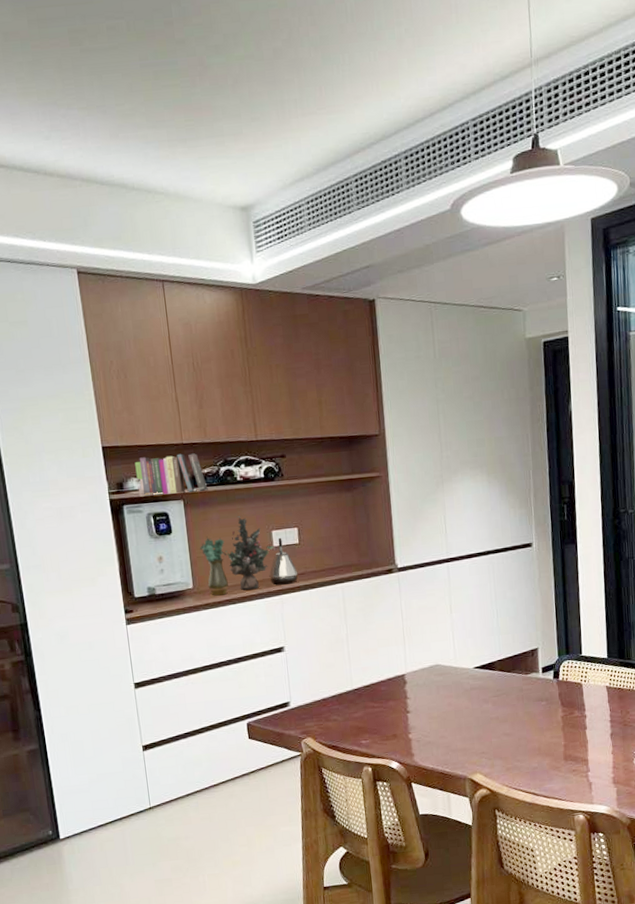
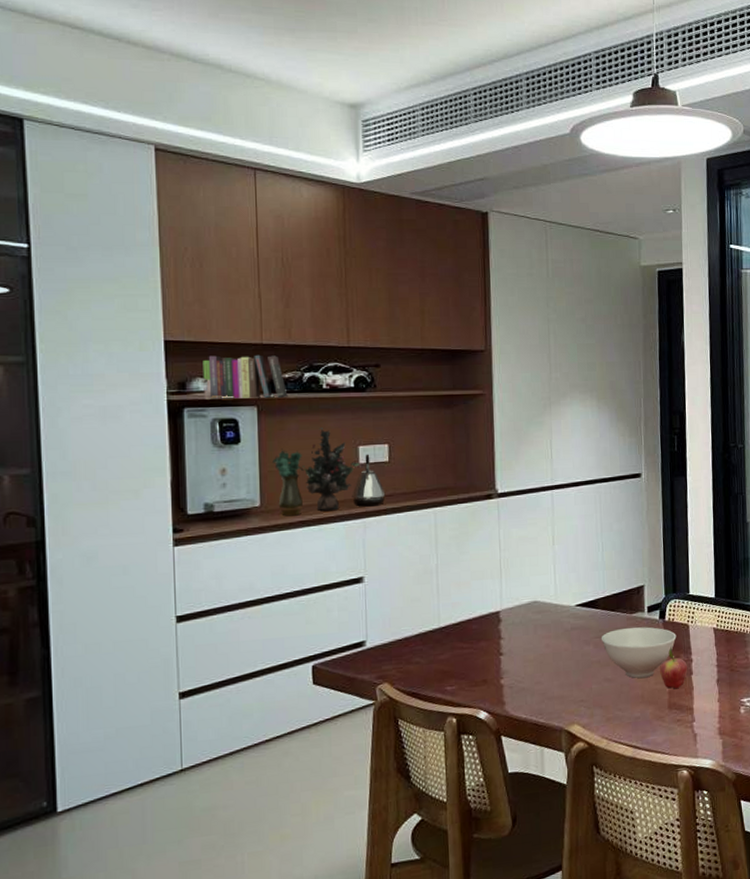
bowl: none [498,686,571,733] -> present [601,627,677,679]
fruit: none [554,703,582,743] -> present [659,646,688,689]

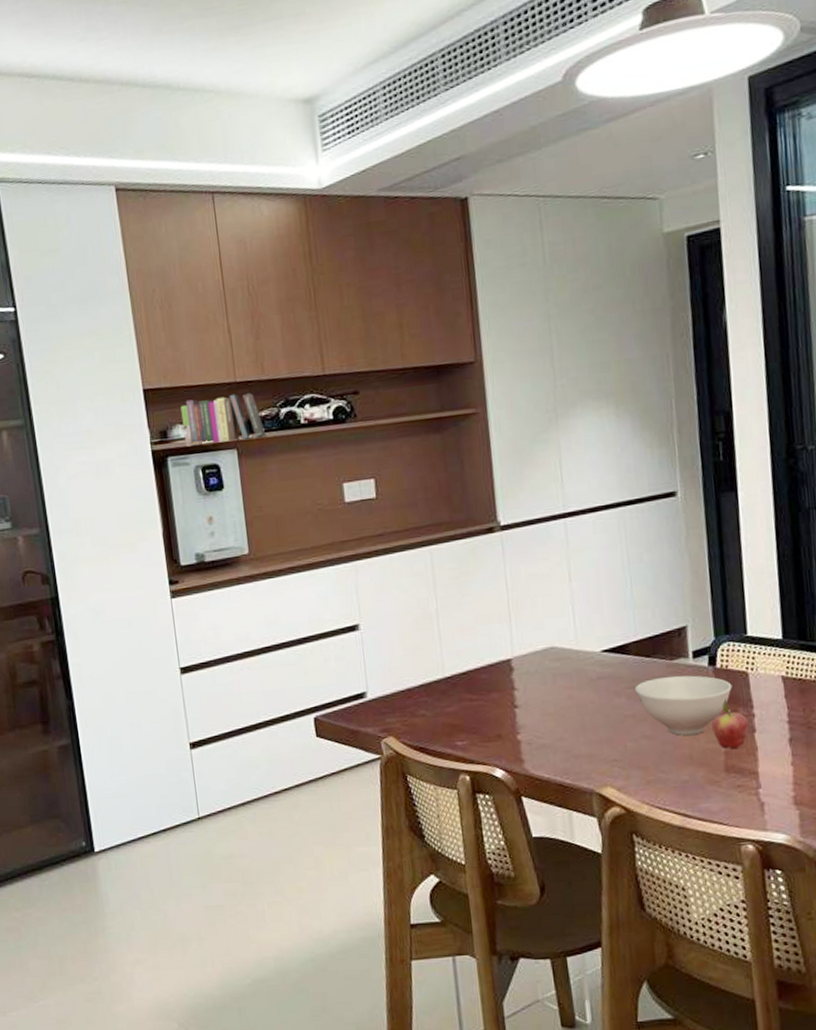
vase: present [272,448,303,517] -> none [257,492,291,563]
decorative plant: present [299,428,360,511] -> none [283,466,346,555]
kettle: present [352,454,386,507] -> none [340,491,376,549]

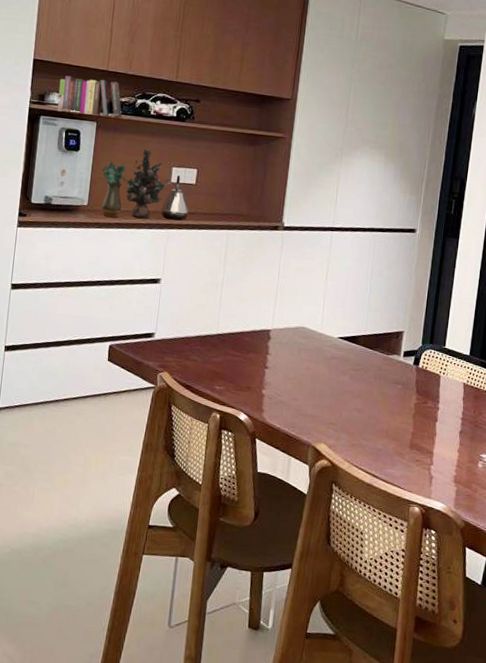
vase: none [257,492,291,563] -> present [101,160,126,218]
decorative plant: none [283,466,346,555] -> present [122,147,172,218]
kettle: none [340,491,376,549] -> present [161,175,189,221]
bowl: present [634,675,732,736] -> none [356,366,427,415]
fruit: present [710,698,750,749] -> none [406,391,434,432]

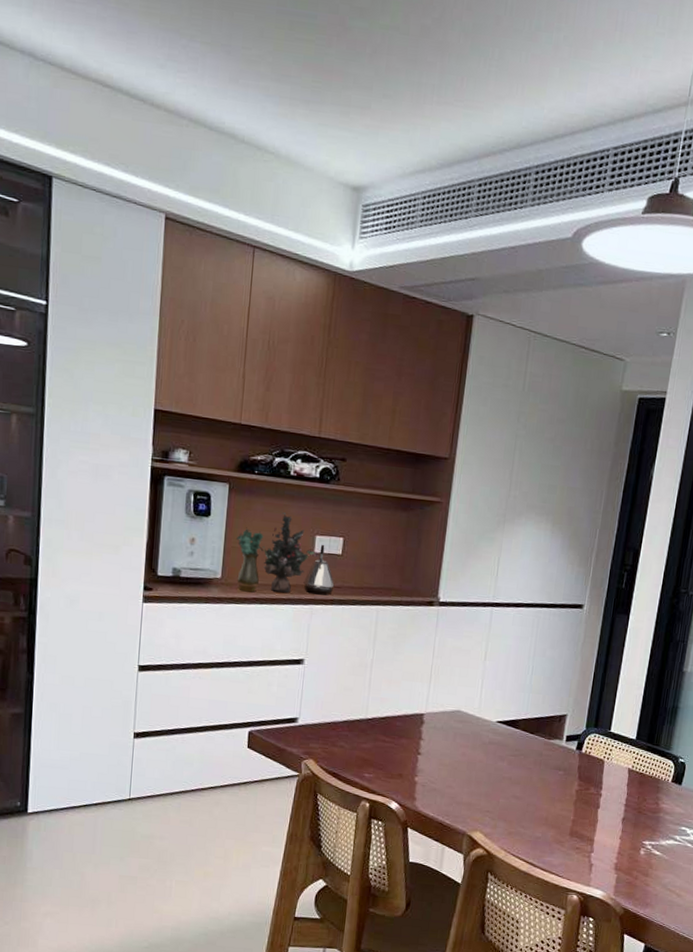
books: present [57,75,122,118] -> none [183,429,258,479]

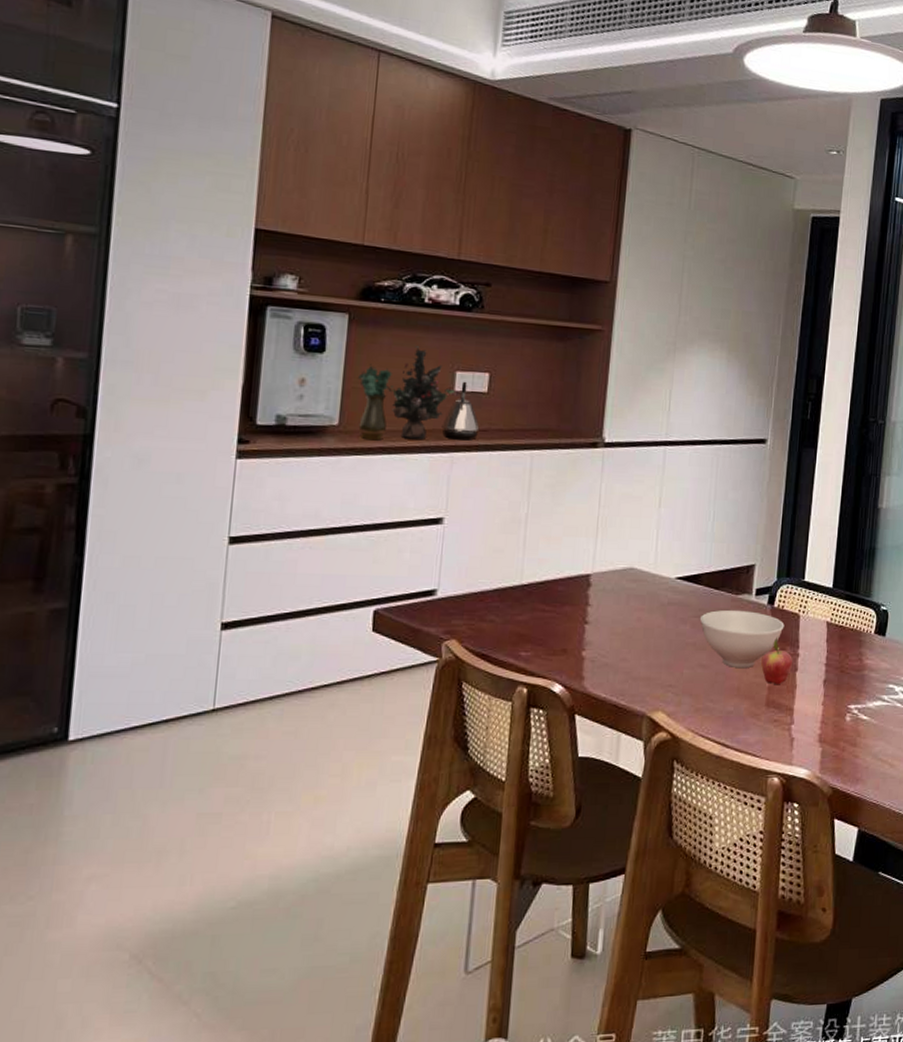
bowl: none [515,751,590,802] -> present [699,609,785,669]
fruit: none [567,777,596,819] -> present [760,636,794,685]

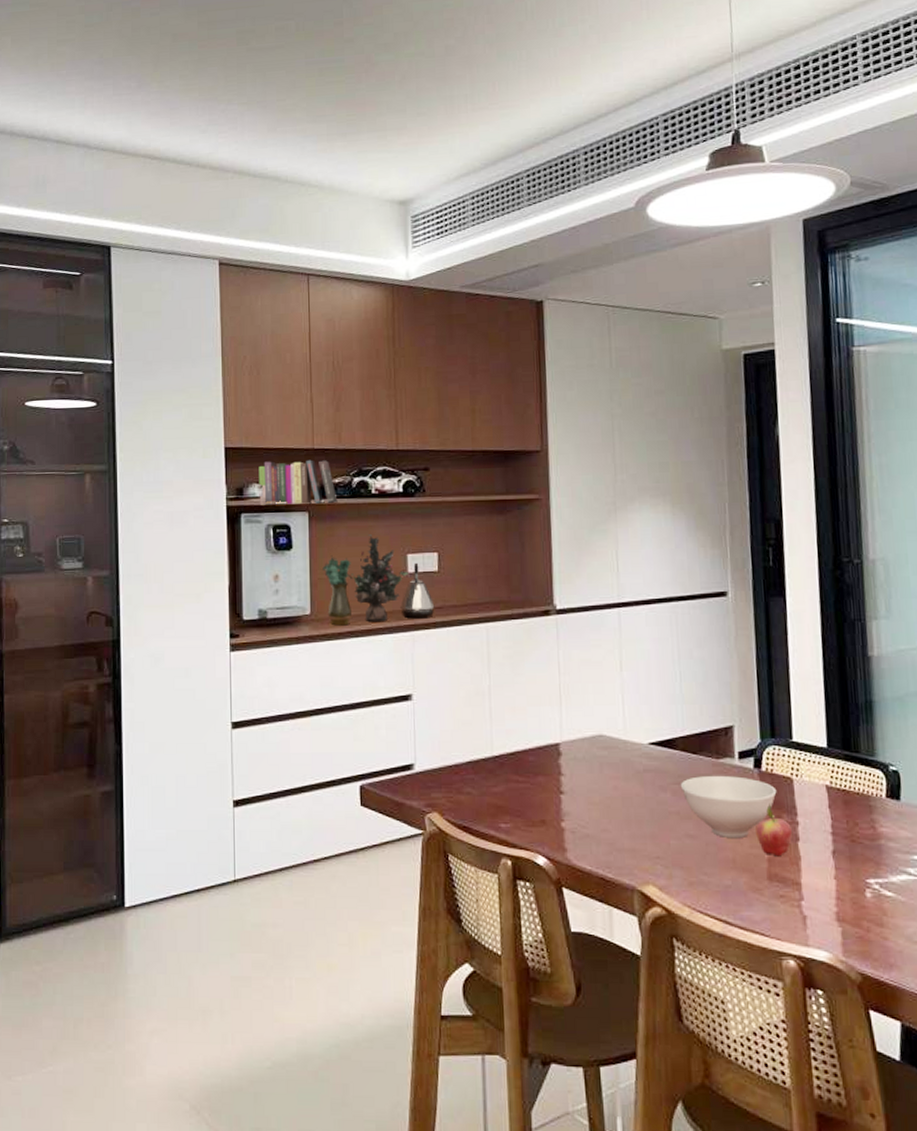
books: none [291,251,385,308] -> present [258,459,338,505]

